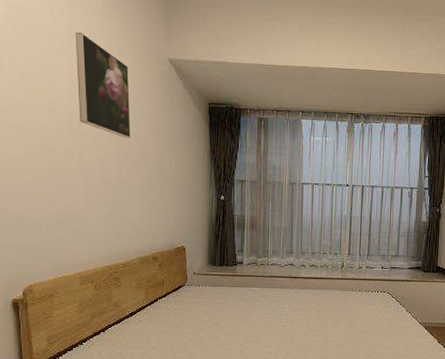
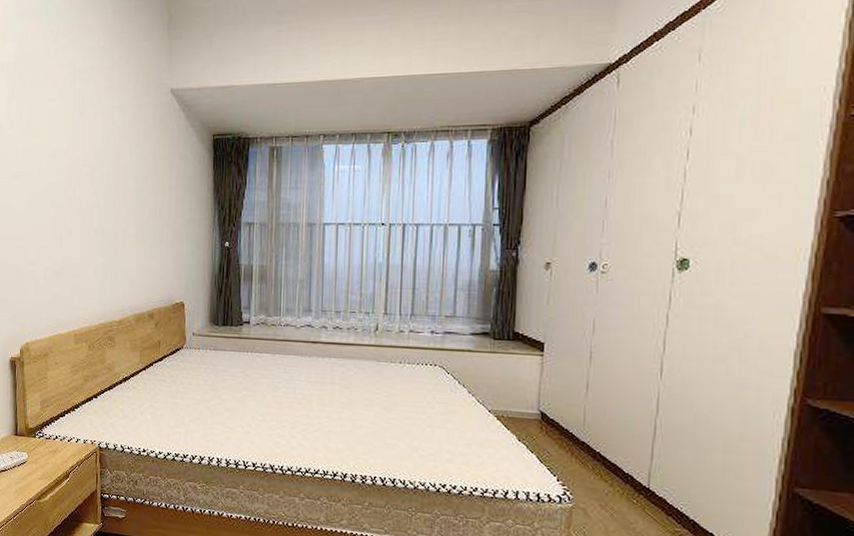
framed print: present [75,31,131,138] -> none [77,71,130,181]

